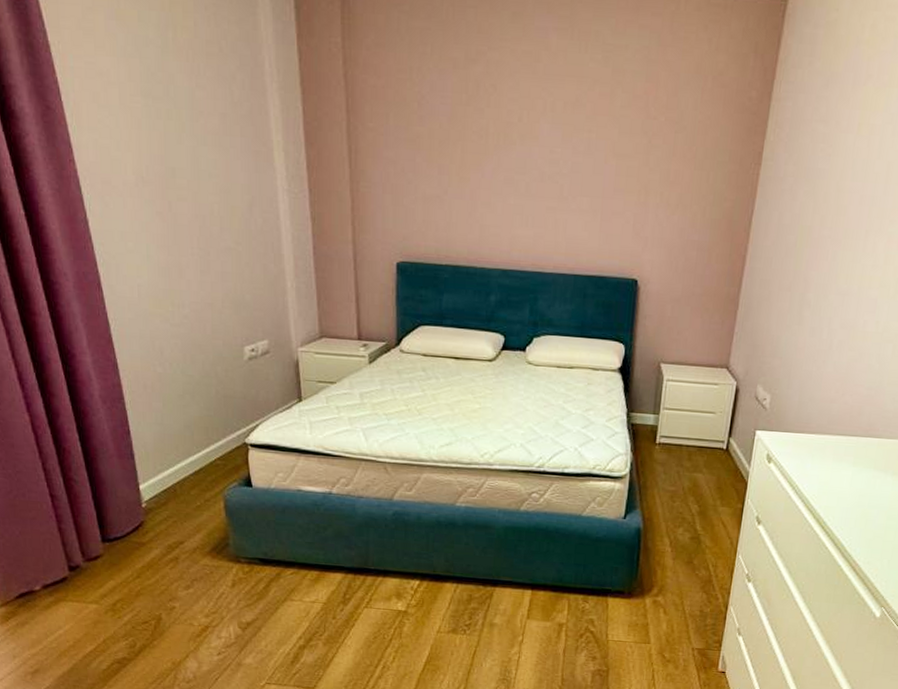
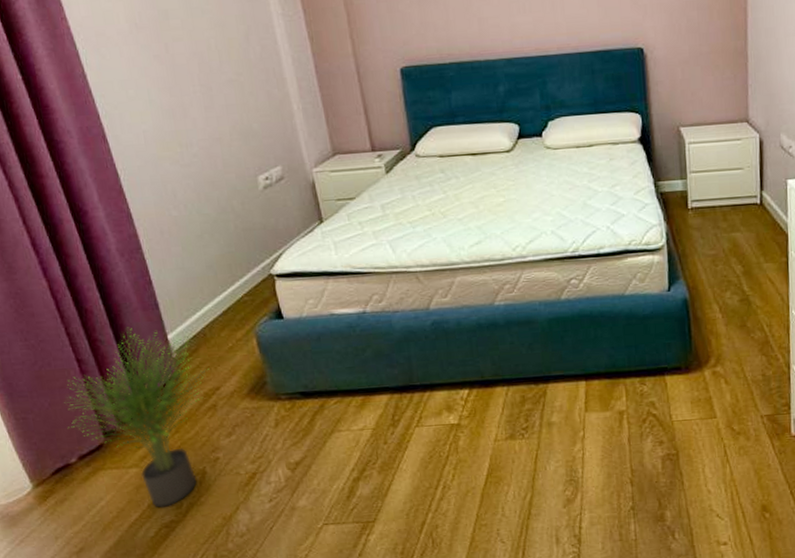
potted plant: none [36,473,175,645] -> present [67,328,209,508]

